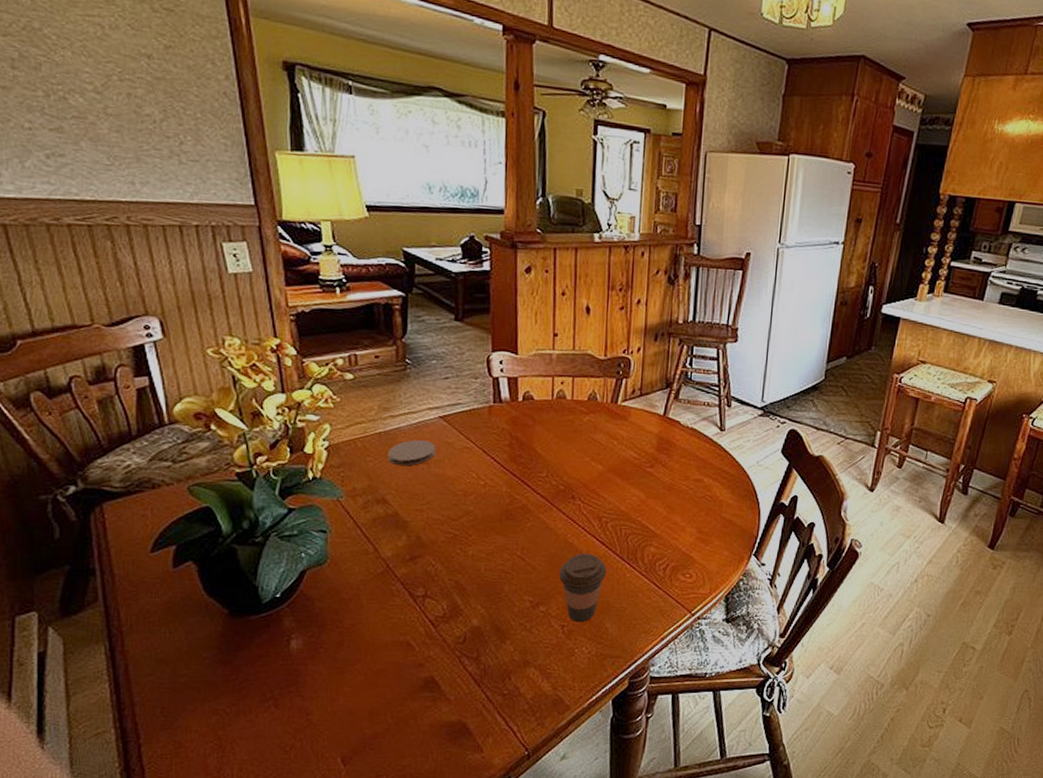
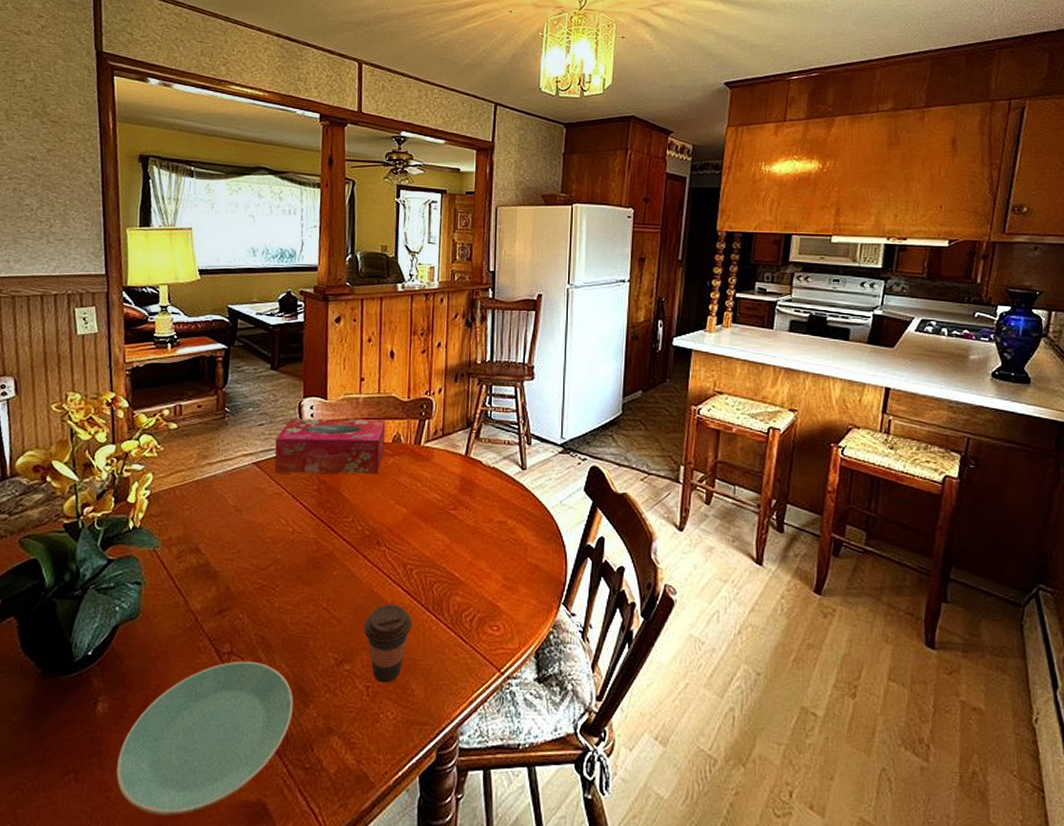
plate: none [316,603,490,734] -> present [116,660,293,816]
coaster: present [387,440,436,467] -> none [203,487,248,514]
tissue box: none [462,373,581,431] -> present [274,418,386,474]

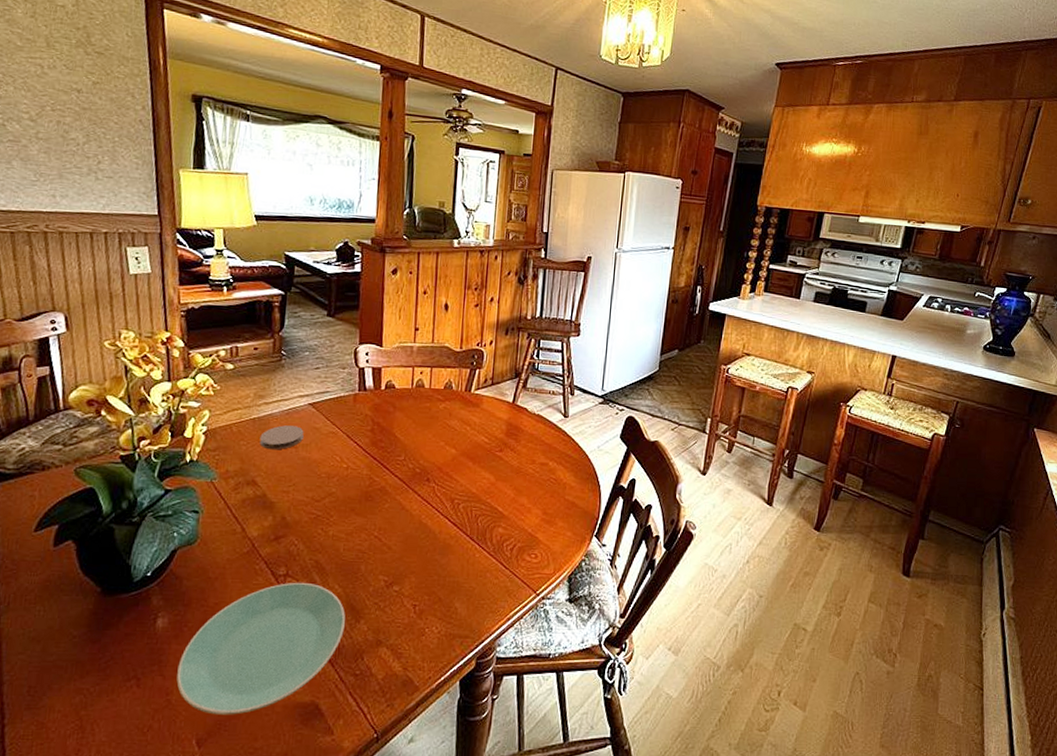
coaster: none [203,487,248,514] -> present [259,425,304,450]
tissue box: present [274,418,386,474] -> none [330,364,439,418]
coffee cup: present [364,604,413,683] -> none [413,534,458,602]

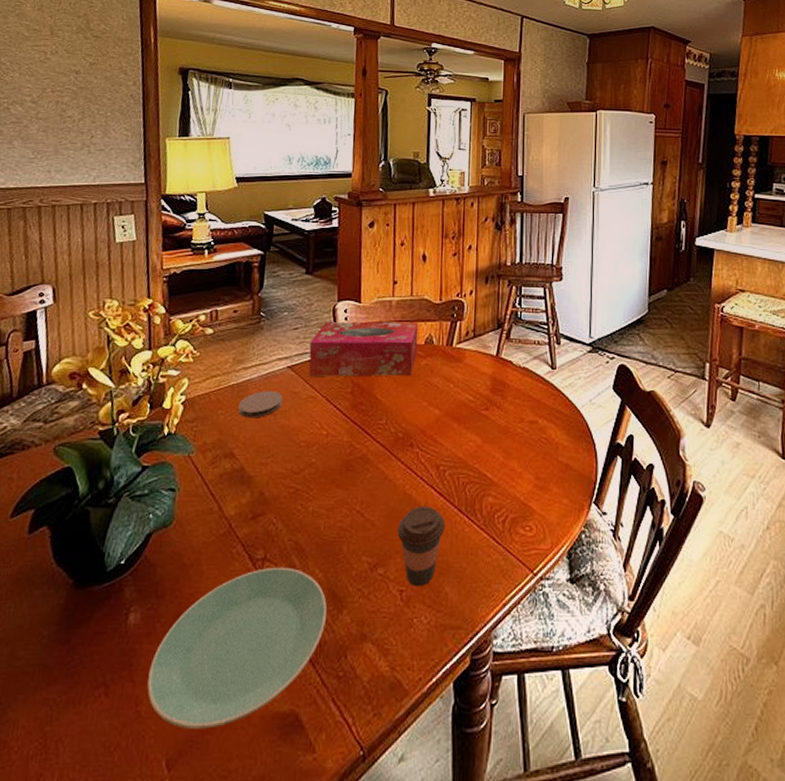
tissue box: none [330,364,439,418] -> present [309,321,419,377]
coffee cup: none [413,534,458,602] -> present [398,506,446,587]

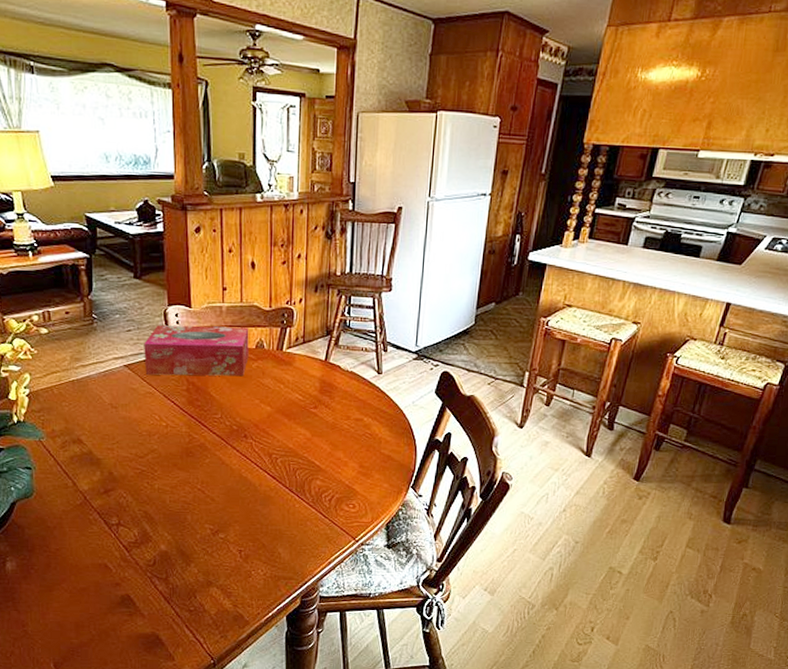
plate: present [147,567,327,729] -> none [30,530,176,644]
coaster: present [238,391,283,418] -> none [81,387,122,410]
coffee cup: present [398,506,446,587] -> none [236,486,278,548]

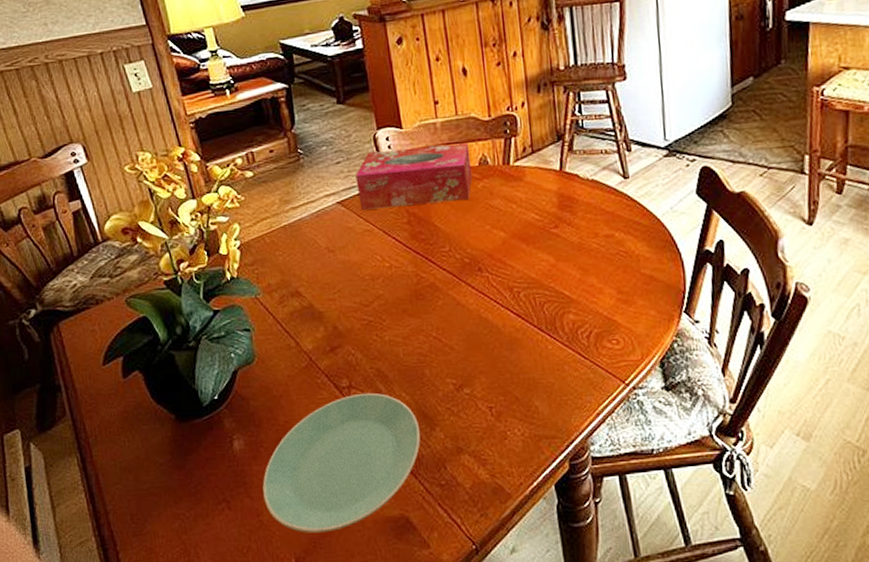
plate: none [30,530,176,644] -> present [262,392,421,533]

